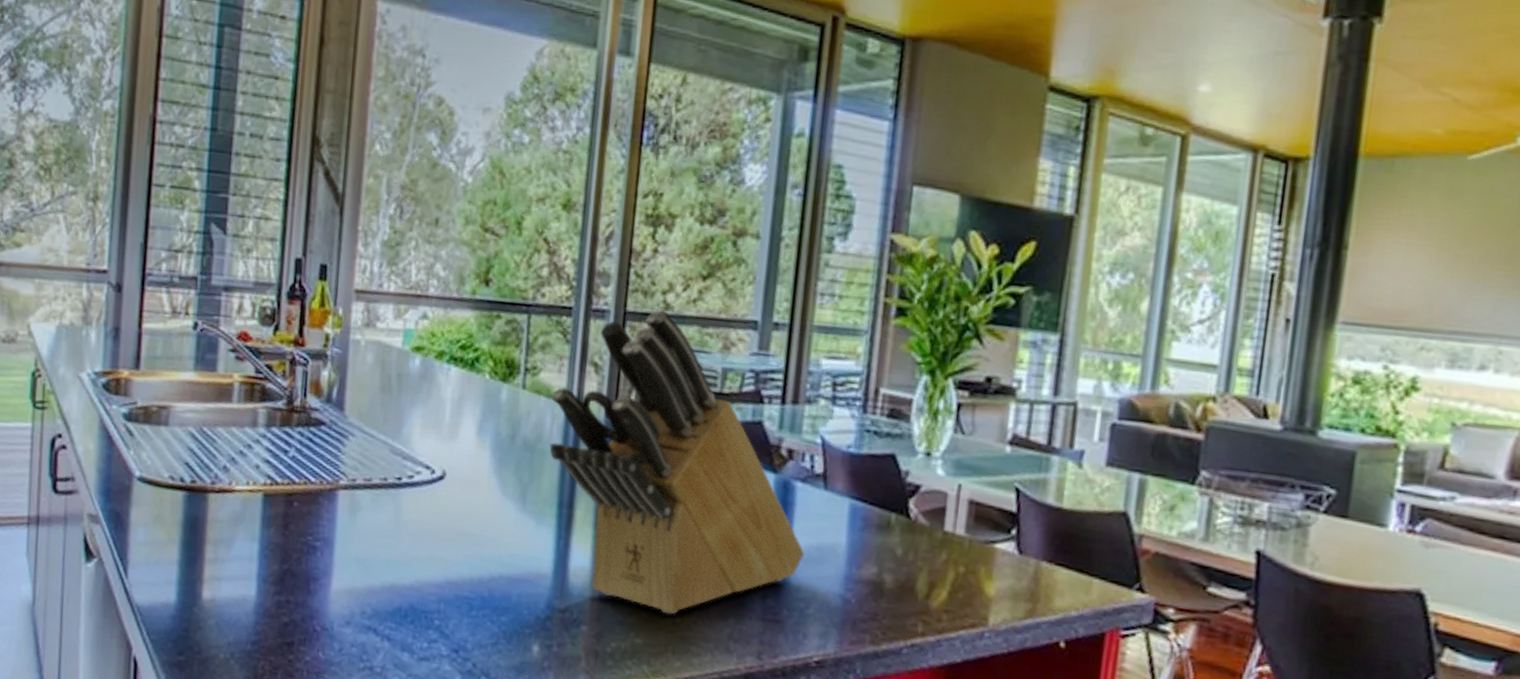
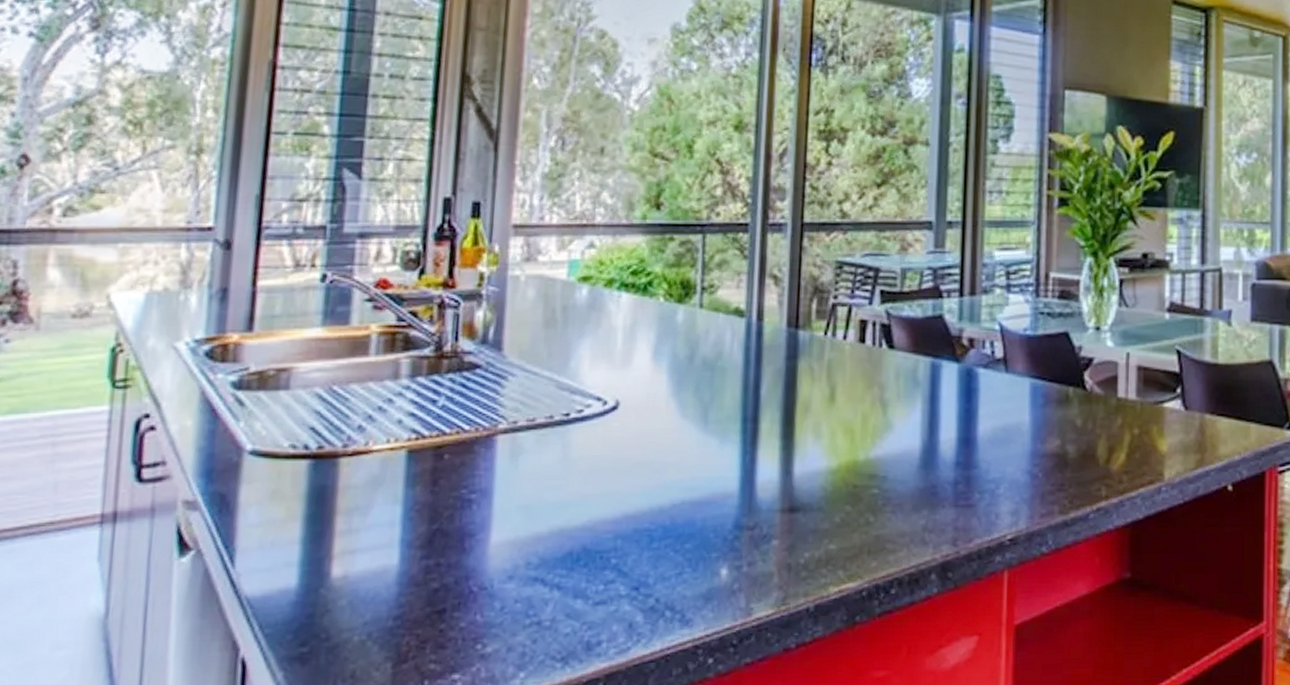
knife block: present [549,309,805,615] -> none [730,218,992,515]

